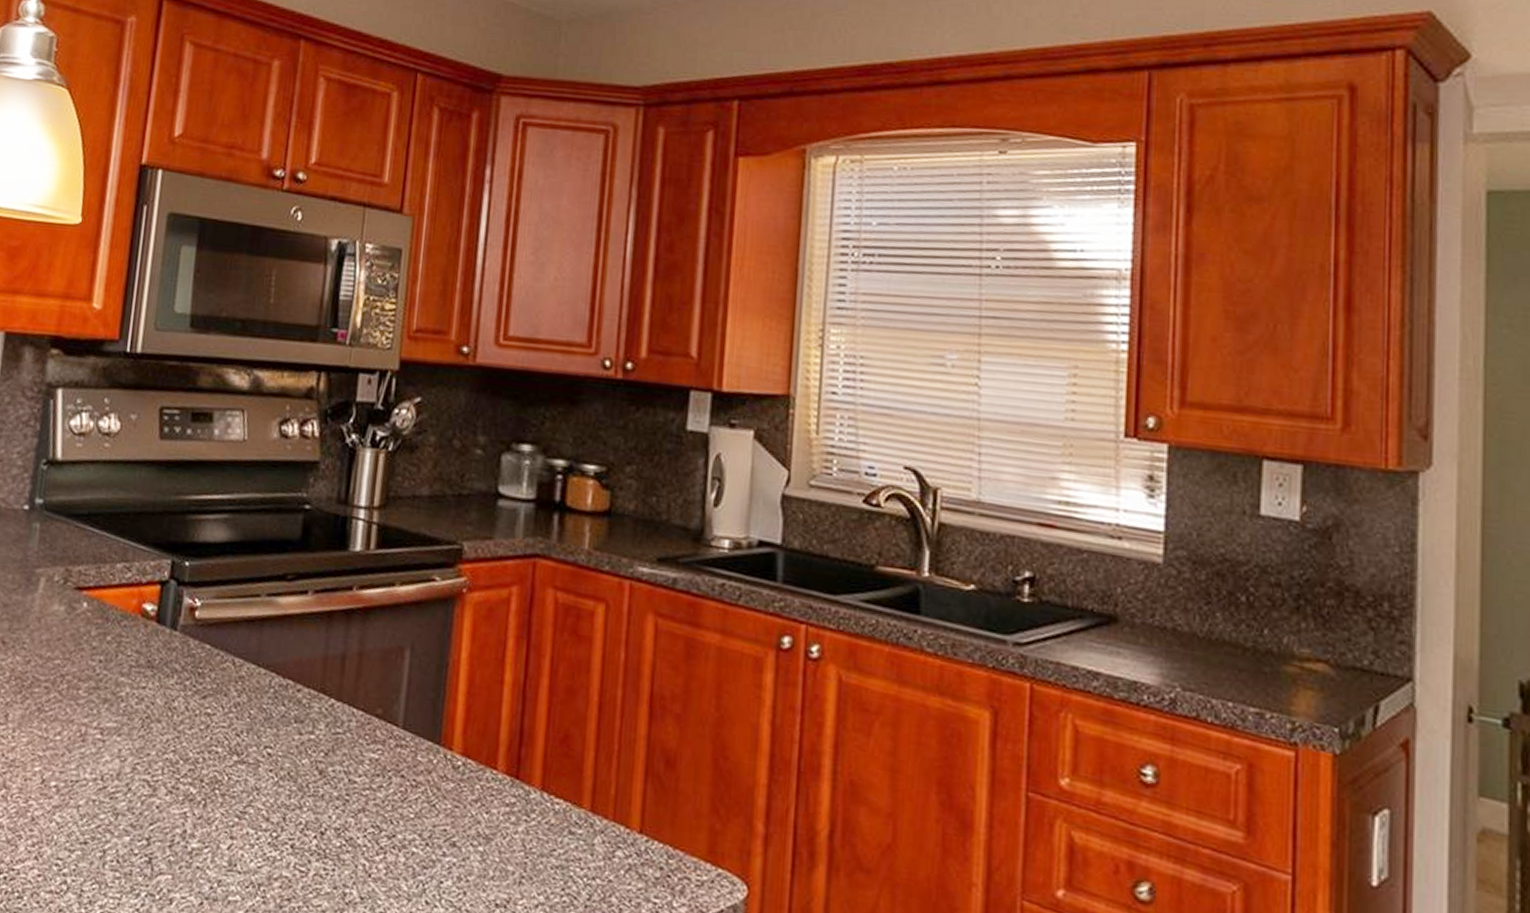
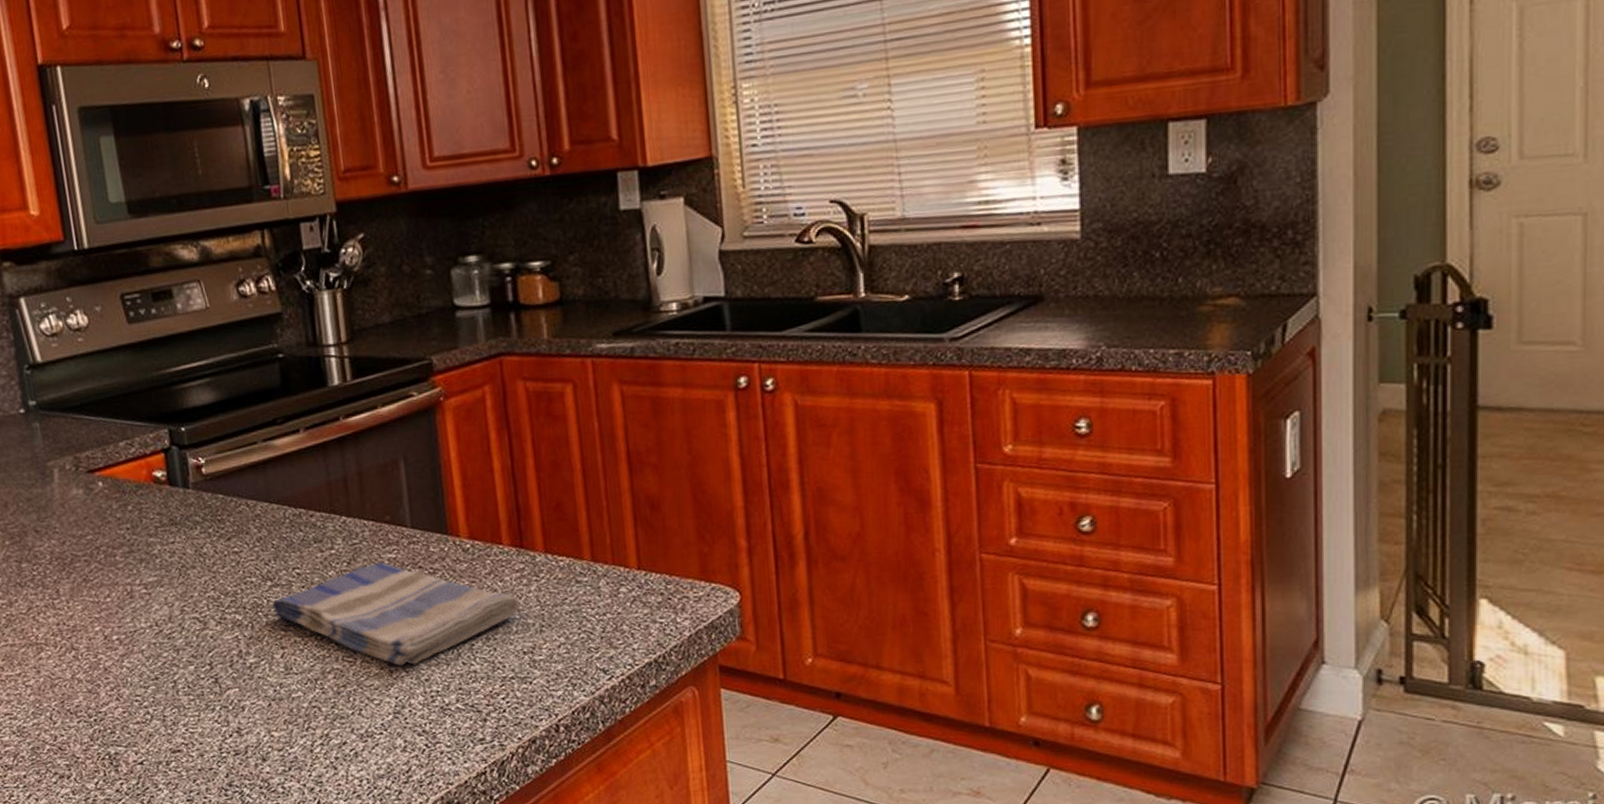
dish towel: none [232,760,502,892] -> present [272,562,520,666]

